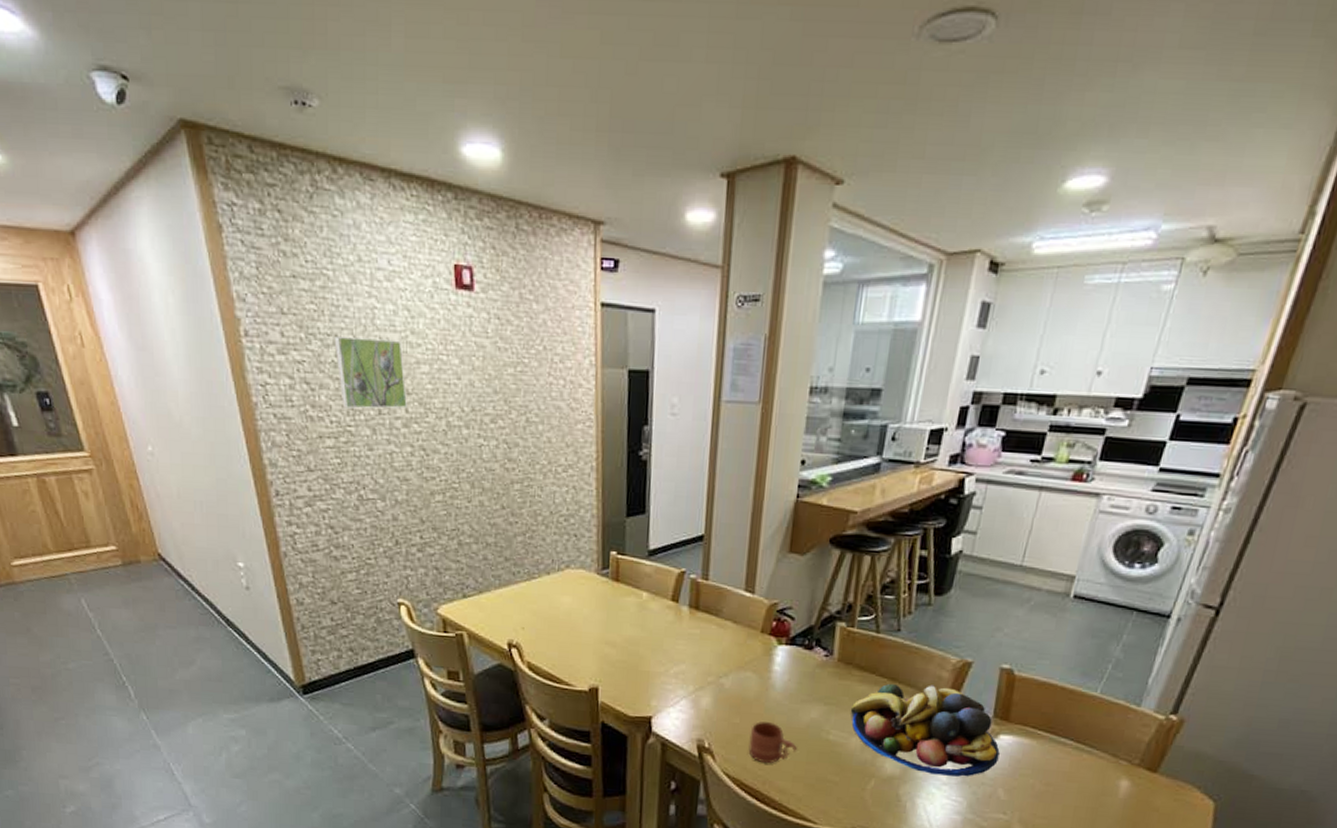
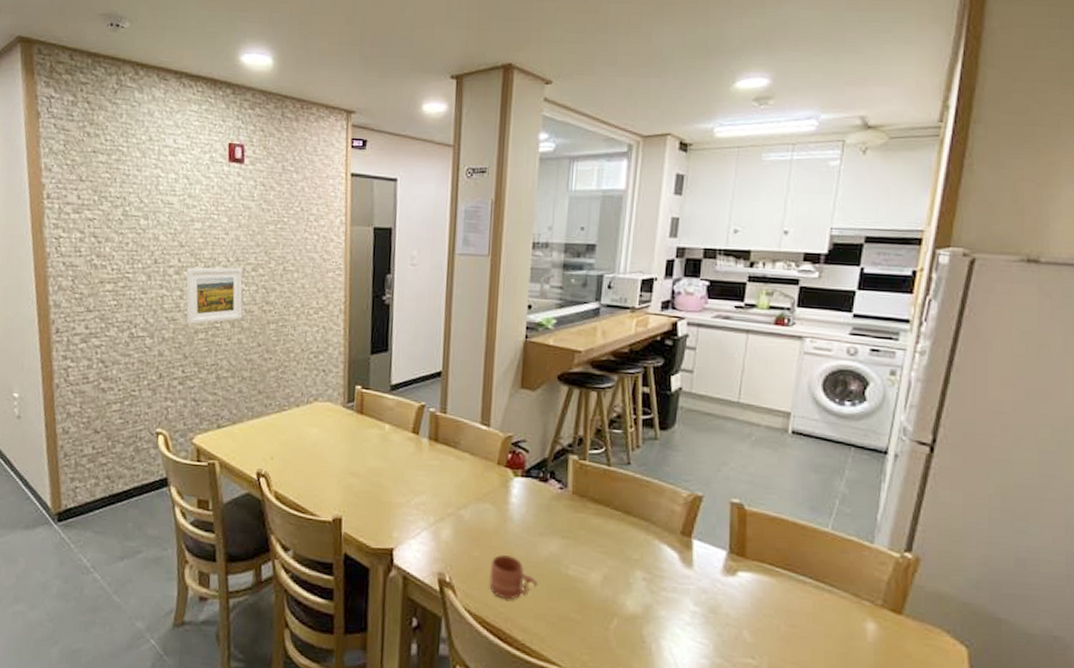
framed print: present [334,337,407,409] -> none [122,199,181,259]
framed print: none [415,418,483,485] -> present [186,267,243,325]
fruit bowl: present [850,683,1000,777] -> none [587,516,740,616]

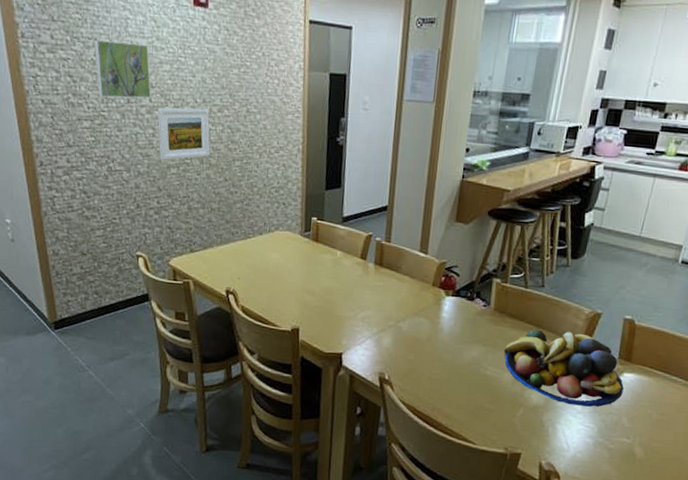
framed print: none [122,199,181,259] -> present [94,40,151,99]
mug: present [489,555,537,600] -> none [421,359,460,394]
fruit bowl: none [587,516,740,616] -> present [503,329,624,407]

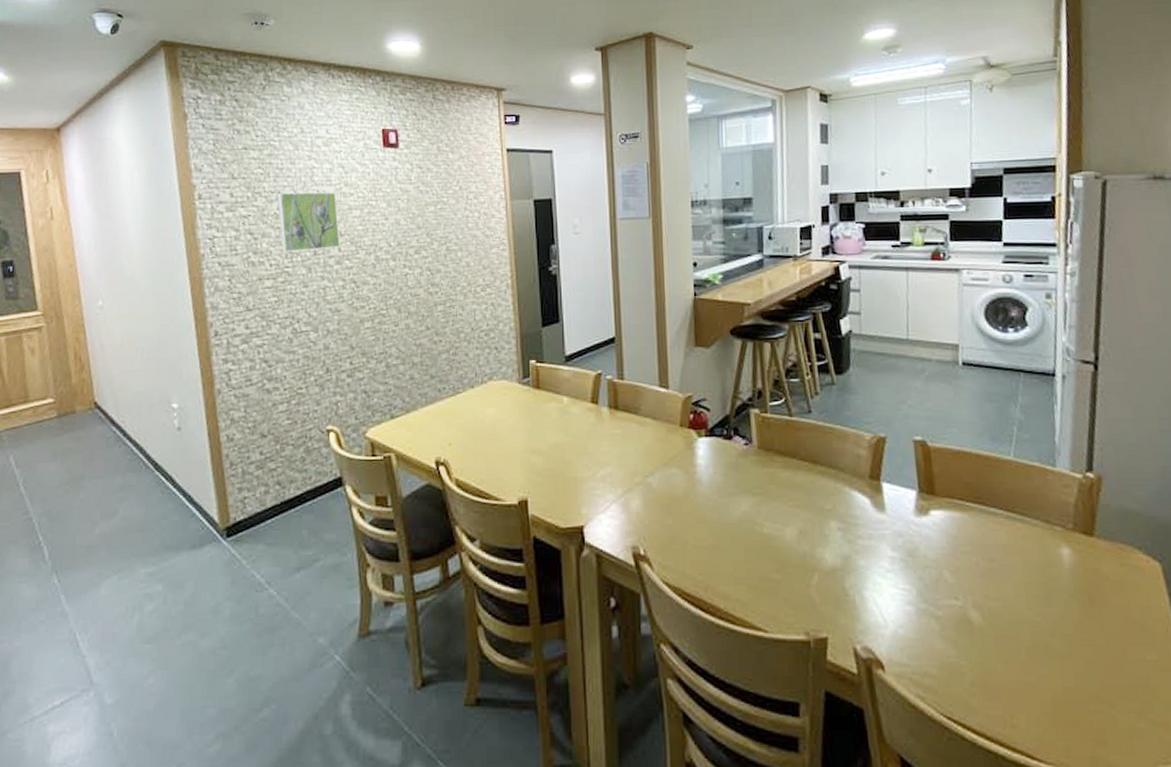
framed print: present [157,108,210,160] -> none [347,252,408,314]
fruit bowl: present [503,329,624,407] -> none [779,464,936,562]

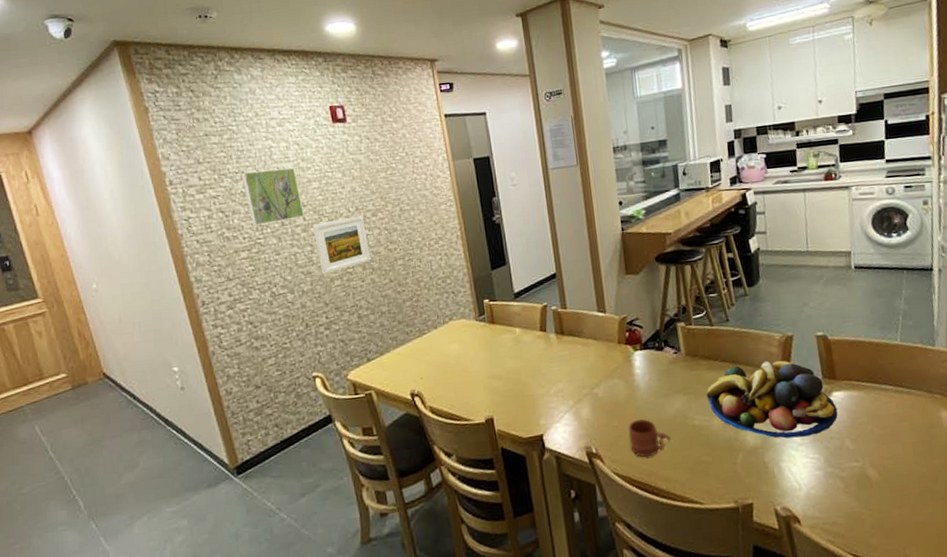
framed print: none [347,252,408,314] -> present [312,215,371,275]
mug: none [684,520,734,567] -> present [628,419,671,458]
fruit bowl: none [779,464,936,562] -> present [706,360,838,439]

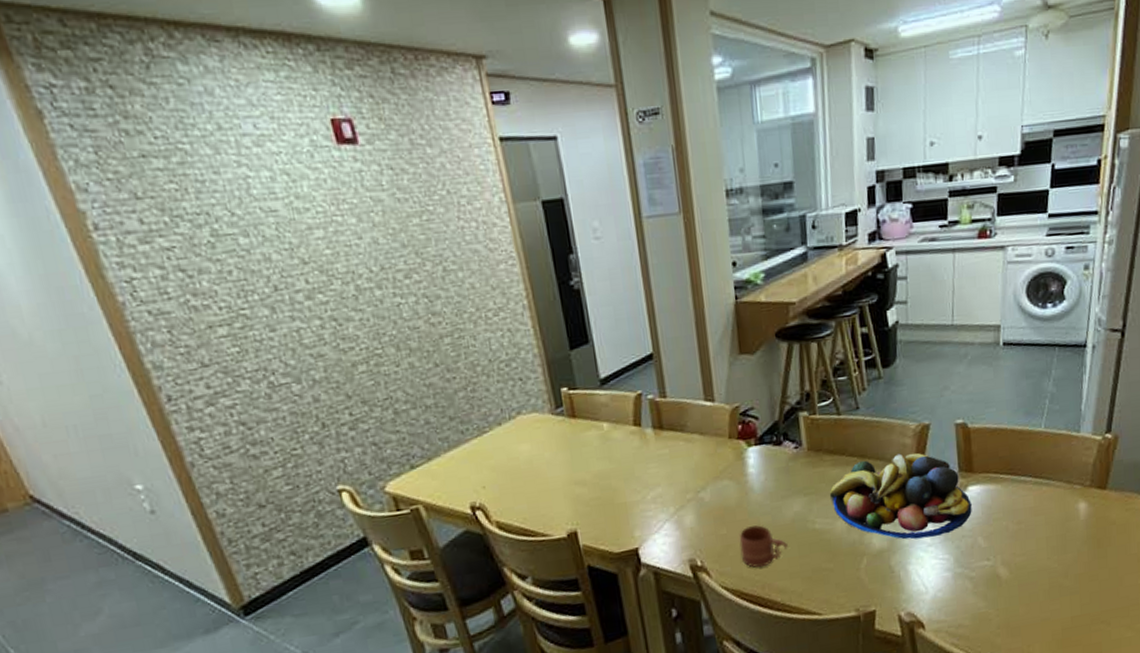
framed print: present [241,167,304,226] -> none [205,207,307,291]
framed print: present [312,215,371,275] -> none [319,277,408,358]

